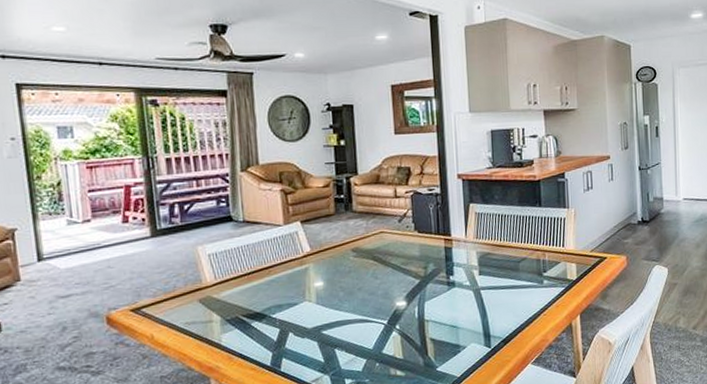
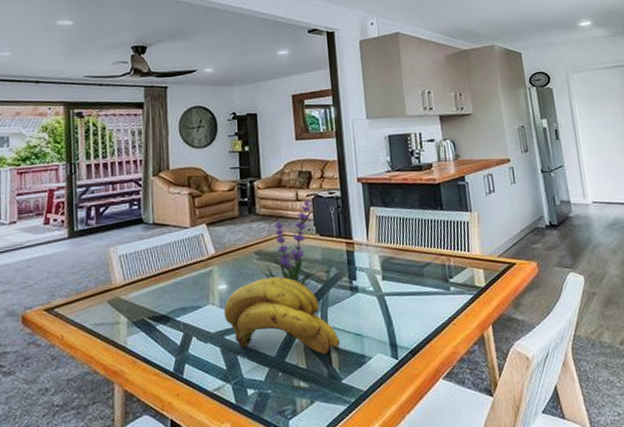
banana bunch: none [320,273,436,346] -> present [223,276,341,355]
plant: none [358,197,419,282] -> present [261,200,321,287]

